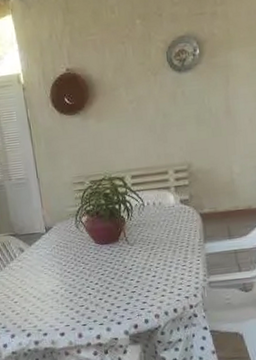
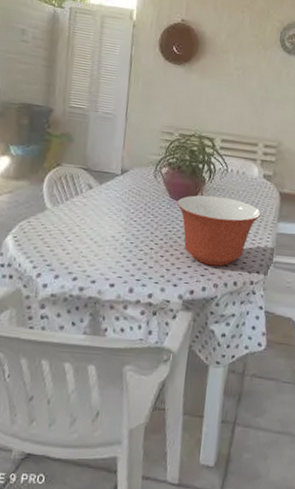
mixing bowl: none [102,230,187,299] -> present [176,195,261,266]

